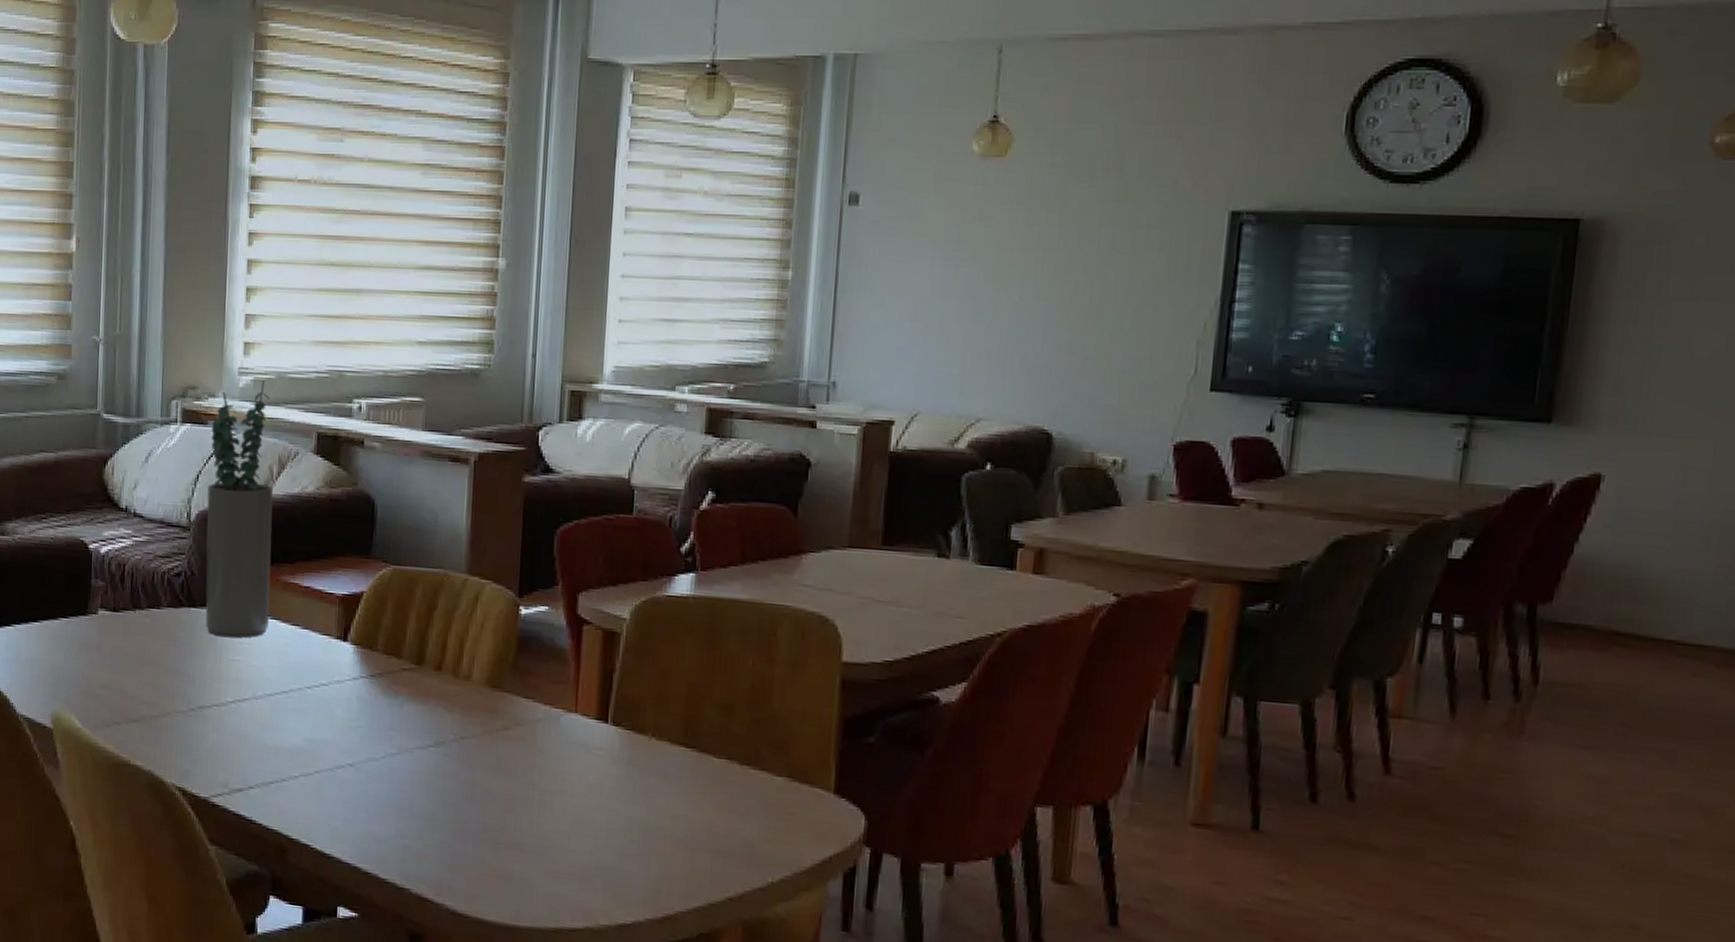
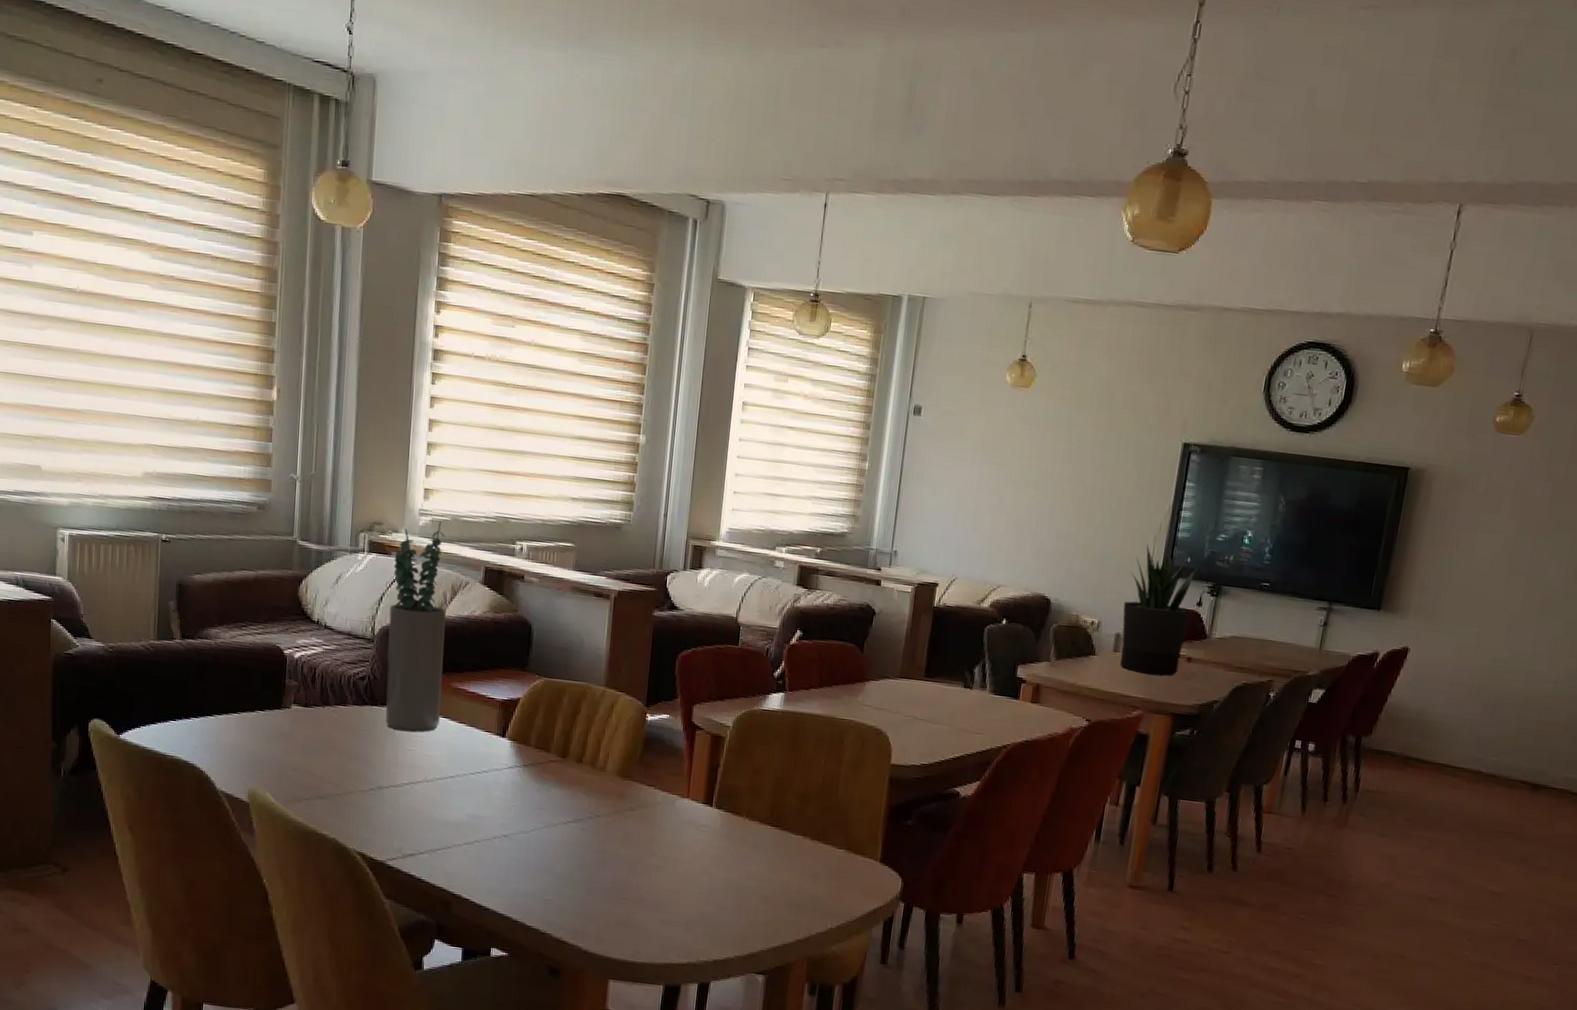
planter: none [1157,350,1264,530] -> present [1120,543,1197,676]

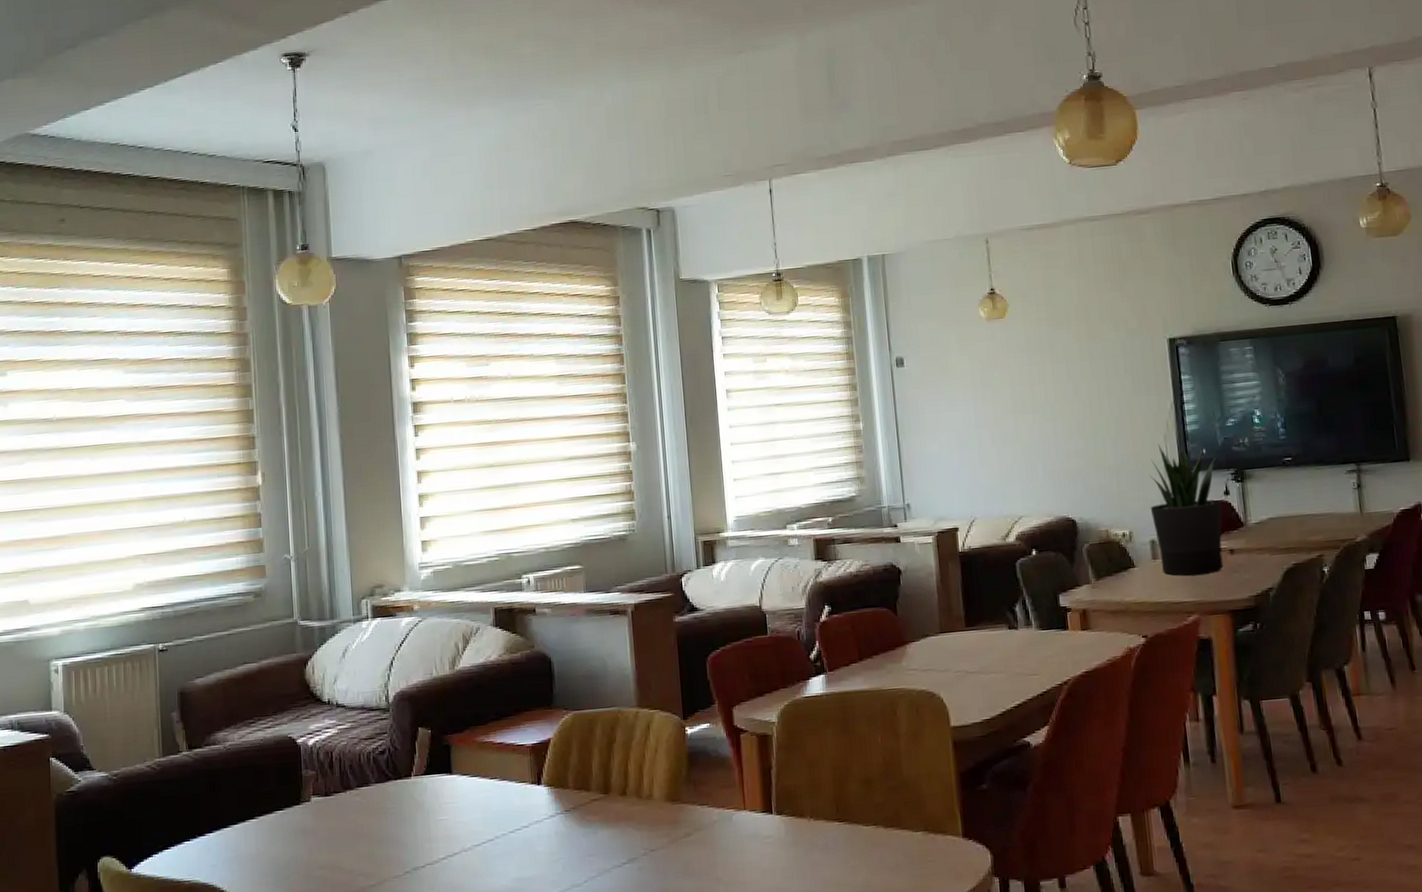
vase: present [385,521,446,732] -> none [399,570,469,801]

